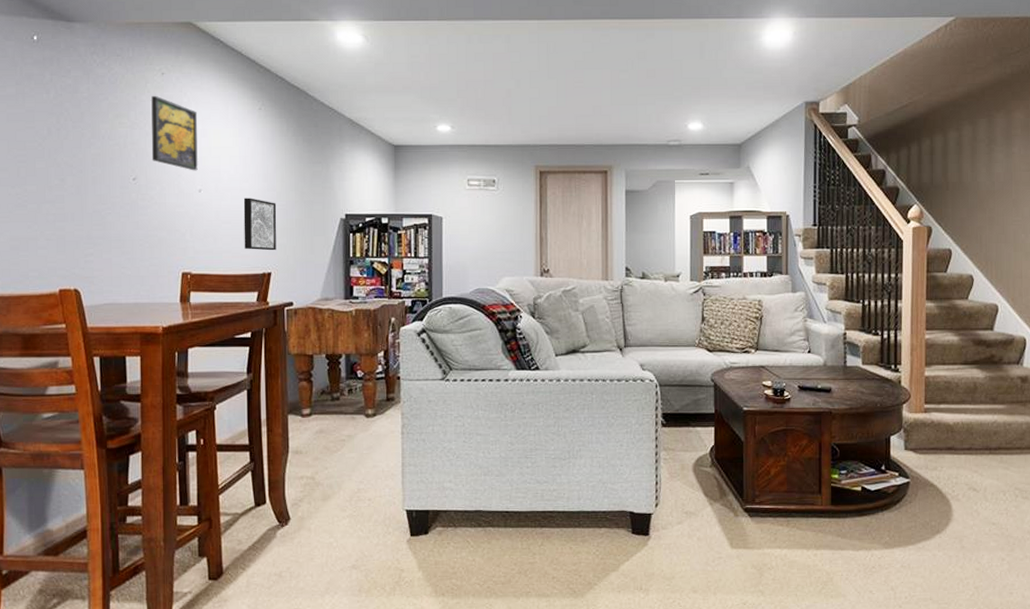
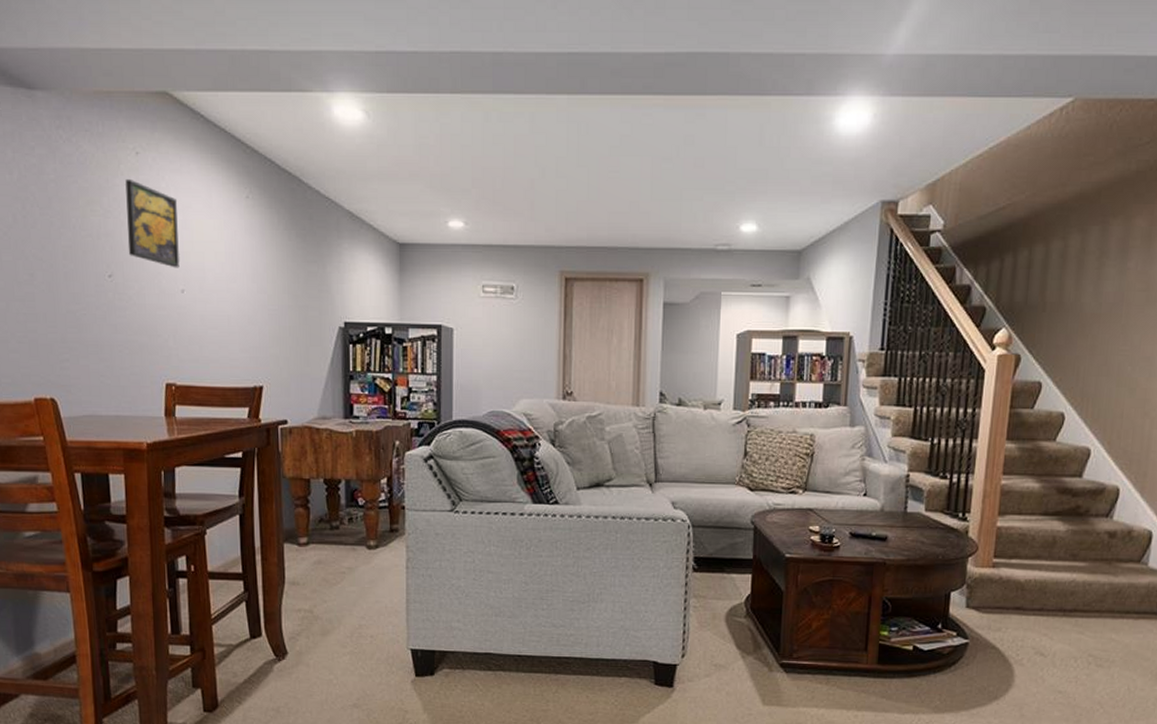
wall art: present [243,198,277,251] -> none [231,300,268,362]

